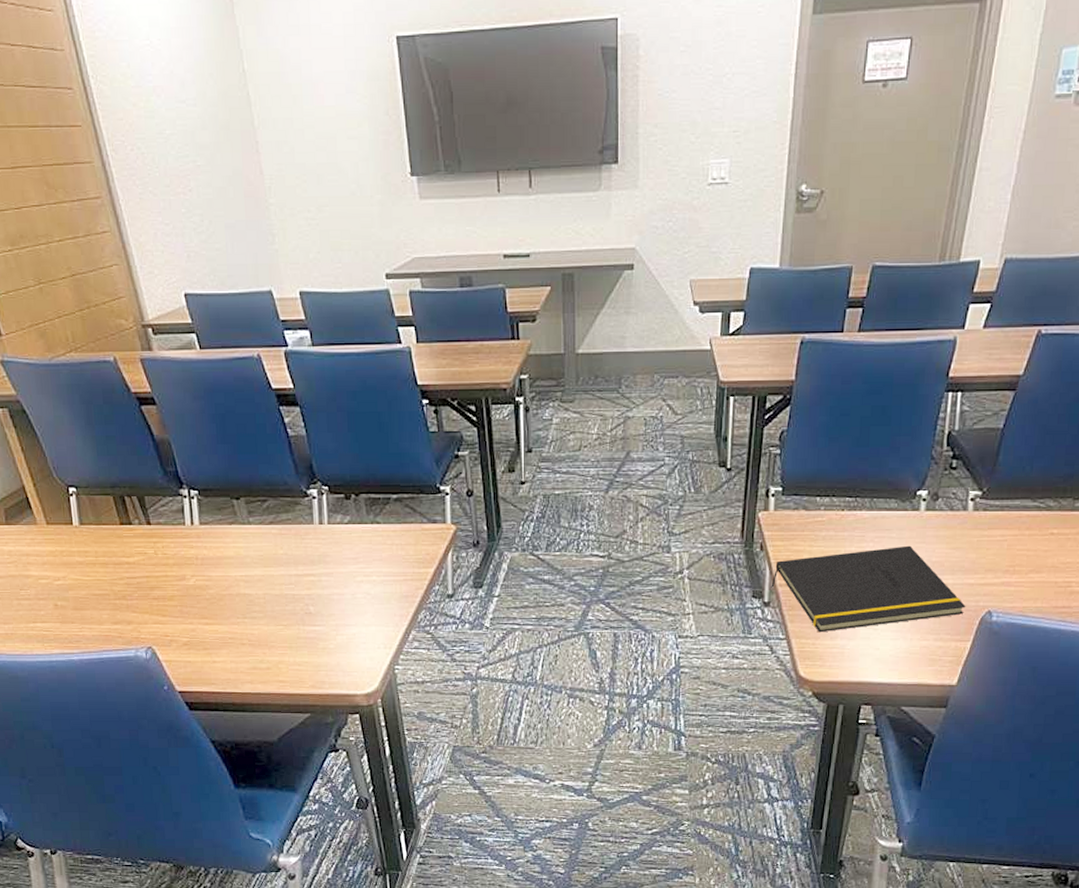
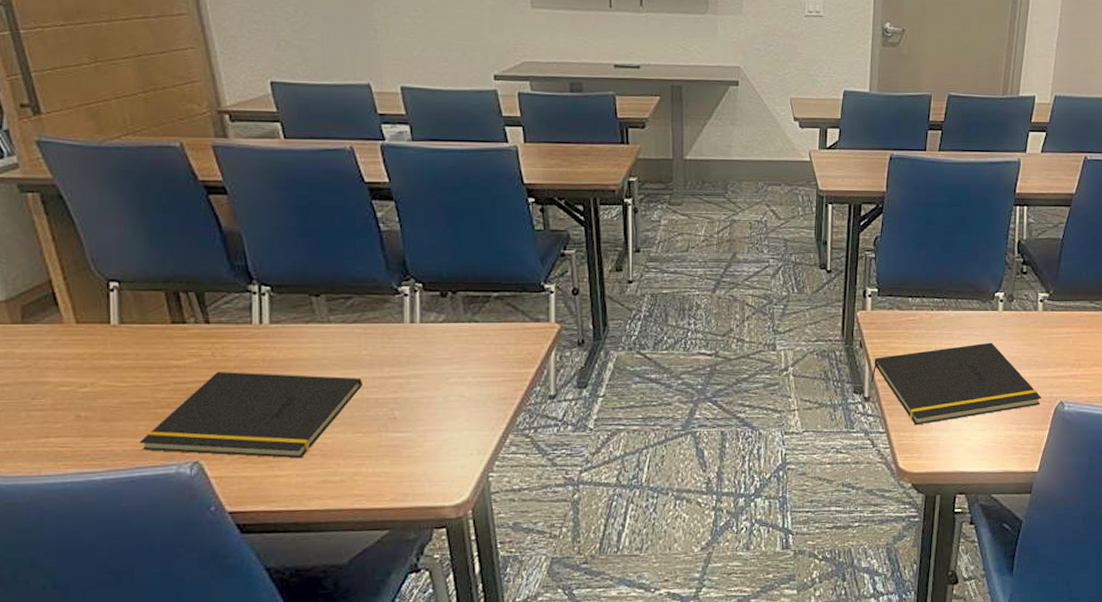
notepad: none [105,567,282,647] -> present [140,371,364,459]

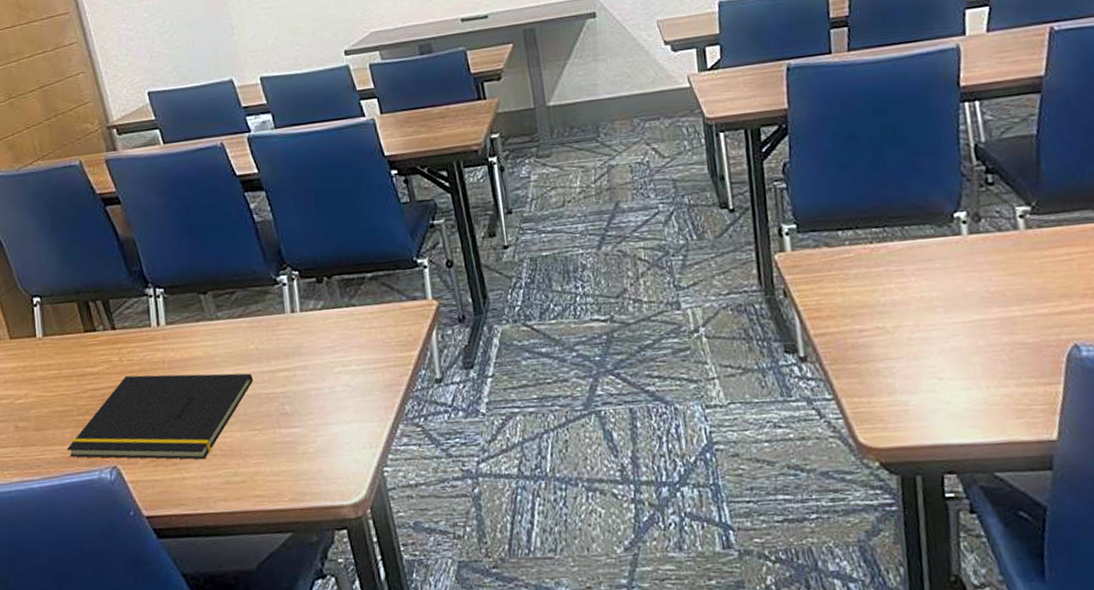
notepad: present [870,342,1042,426] -> none [804,275,1046,388]

